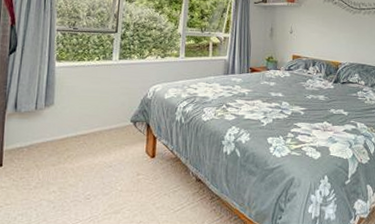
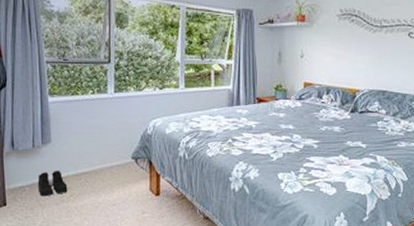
boots: none [36,131,66,158] -> present [37,170,68,197]

